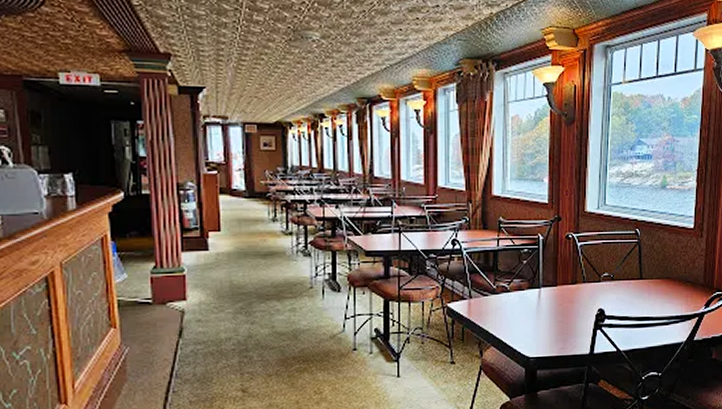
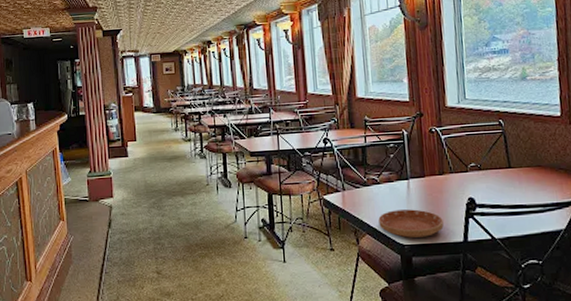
saucer: none [505,320,571,350] -> present [378,209,444,238]

